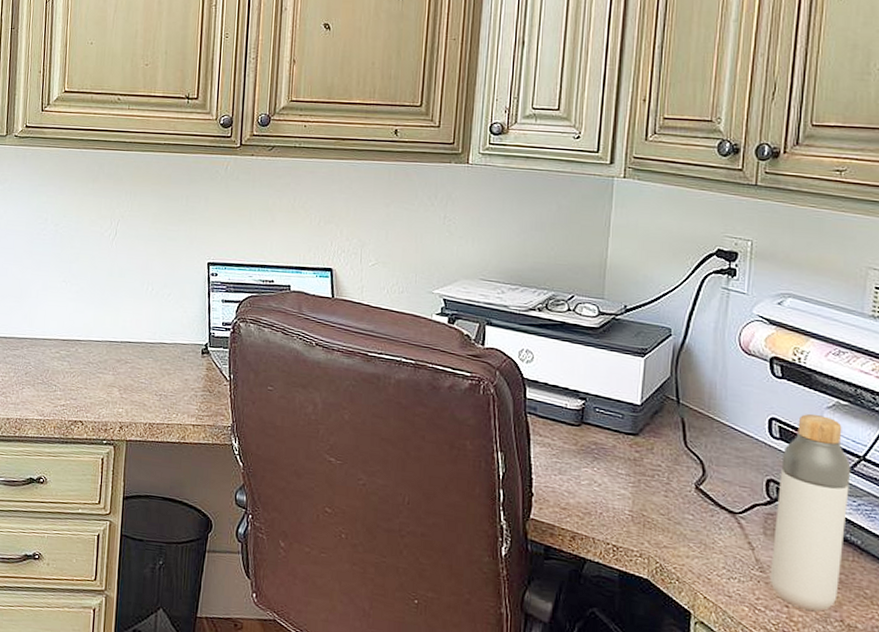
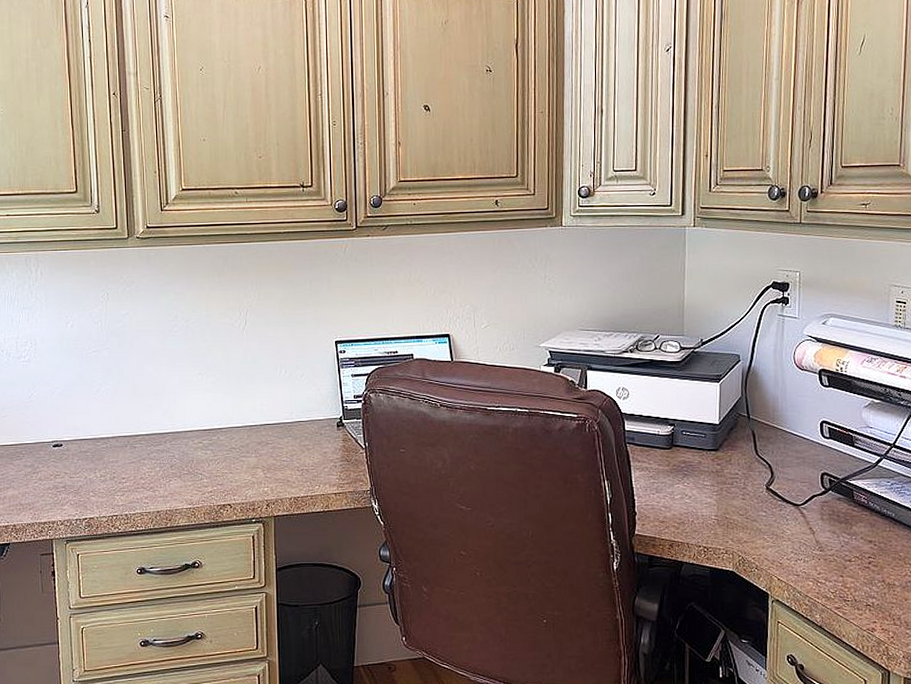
bottle: present [769,413,851,612] -> none [827,413,885,576]

